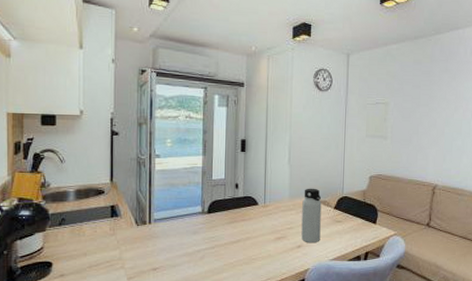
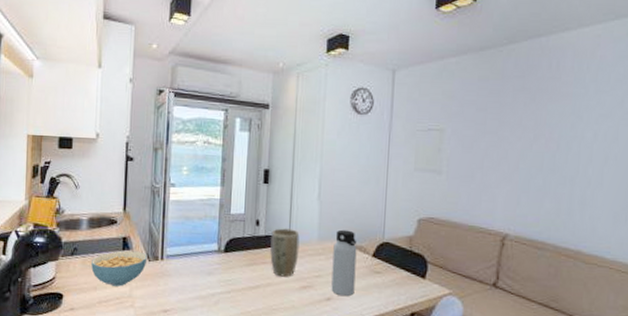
cereal bowl: none [80,217,136,251] -> present [91,250,148,287]
plant pot: none [248,189,274,231] -> present [270,228,300,277]

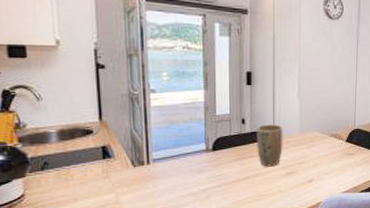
cereal bowl: present [91,250,148,287] -> none [67,158,132,195]
water bottle: present [331,229,357,297] -> none [313,121,333,177]

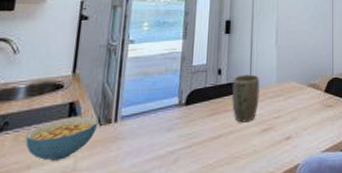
cereal bowl: none [67,158,132,195] -> present [25,116,99,161]

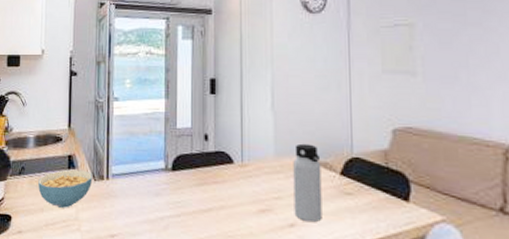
plant pot: present [231,74,260,123] -> none [220,143,254,199]
water bottle: none [290,70,311,134] -> present [293,143,322,223]

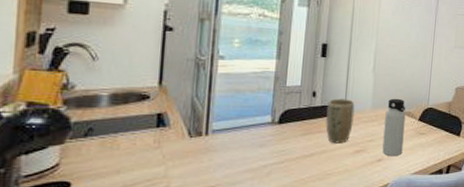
cereal bowl: present [38,169,93,208] -> none [113,128,189,167]
plant pot: none [220,143,254,199] -> present [326,98,355,144]

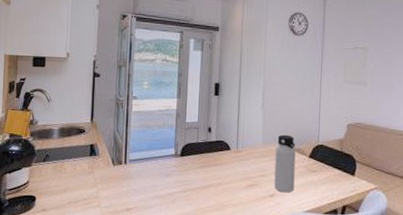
plant pot: present [326,98,355,144] -> none [220,134,246,177]

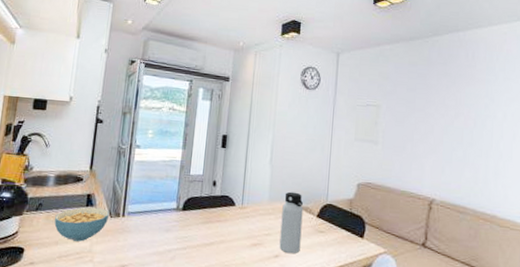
cereal bowl: none [62,156,112,189] -> present [54,207,110,242]

